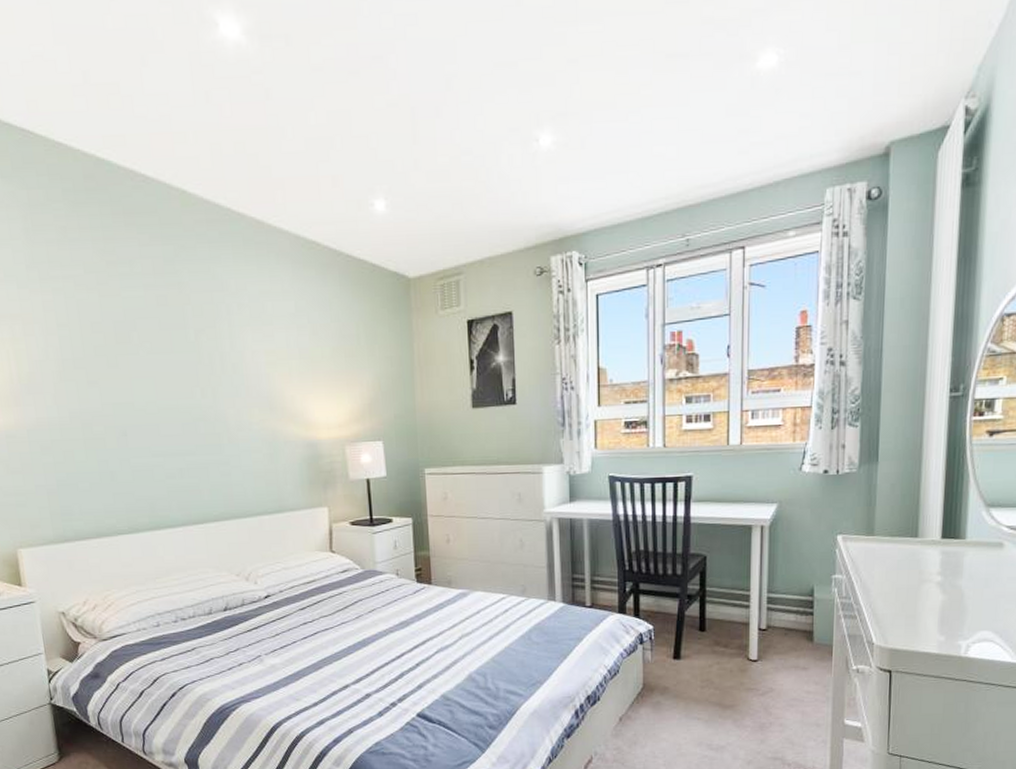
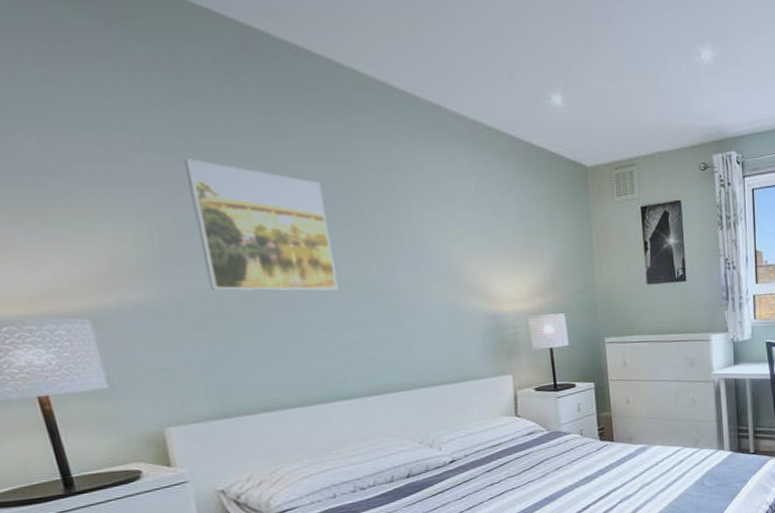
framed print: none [37,289,165,418] -> present [185,159,338,292]

